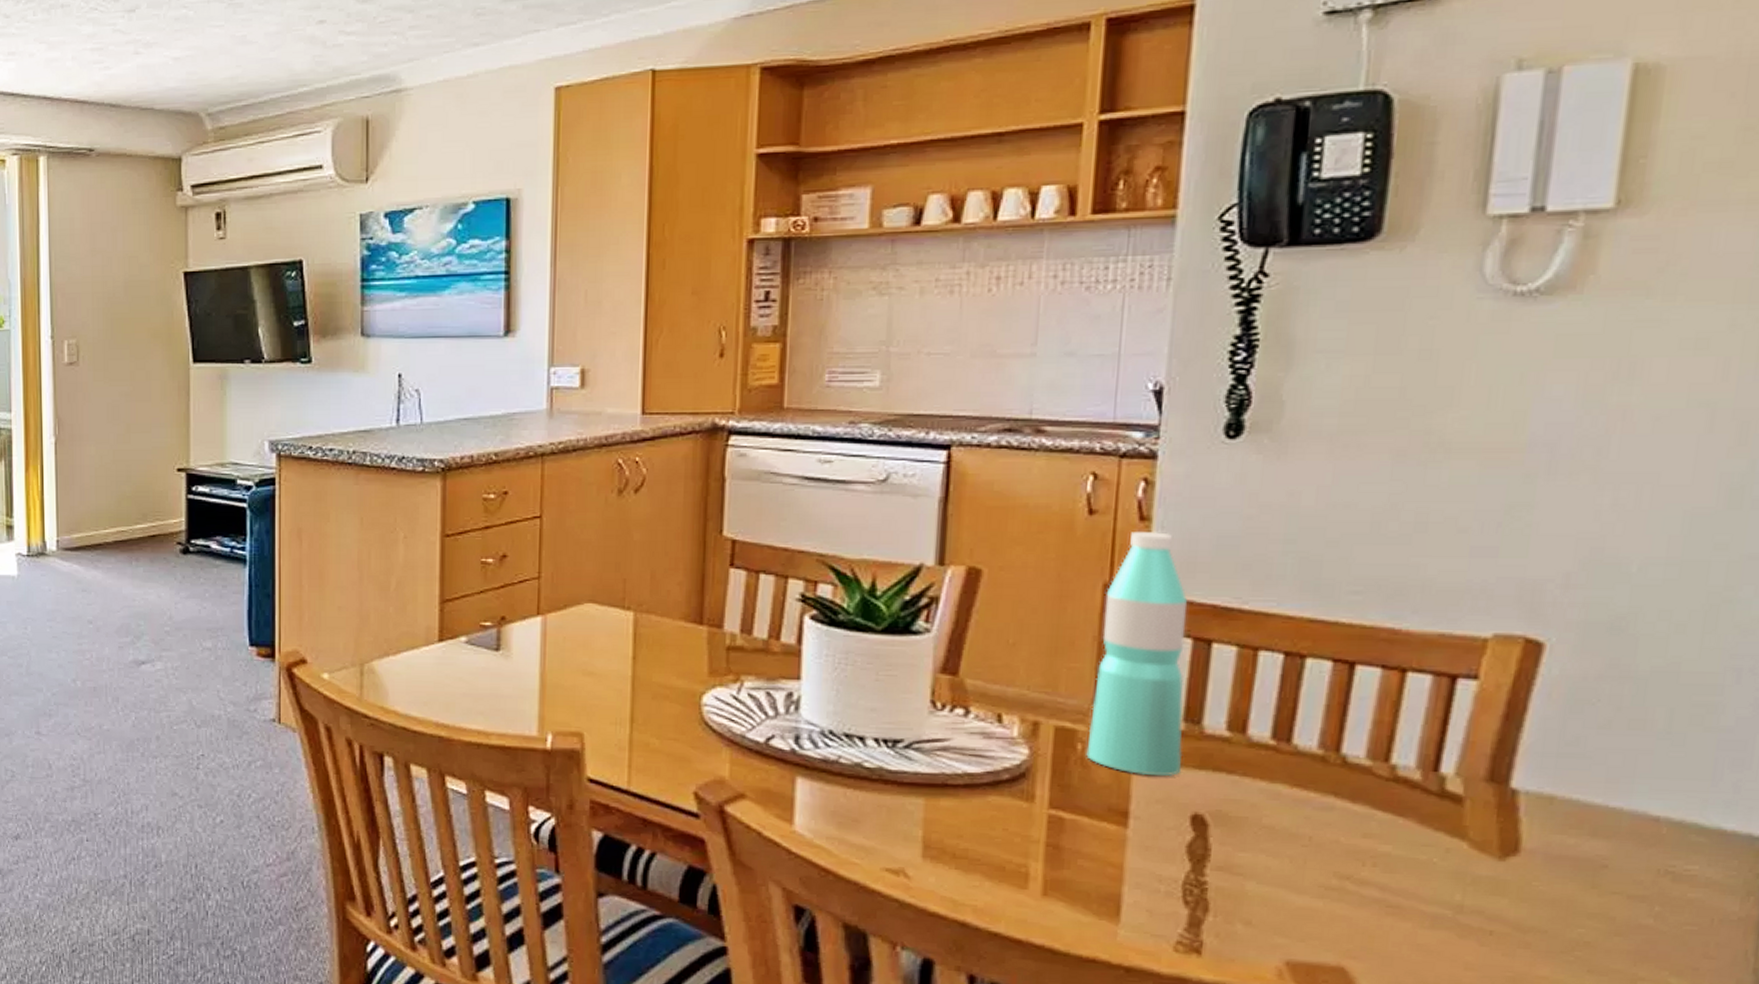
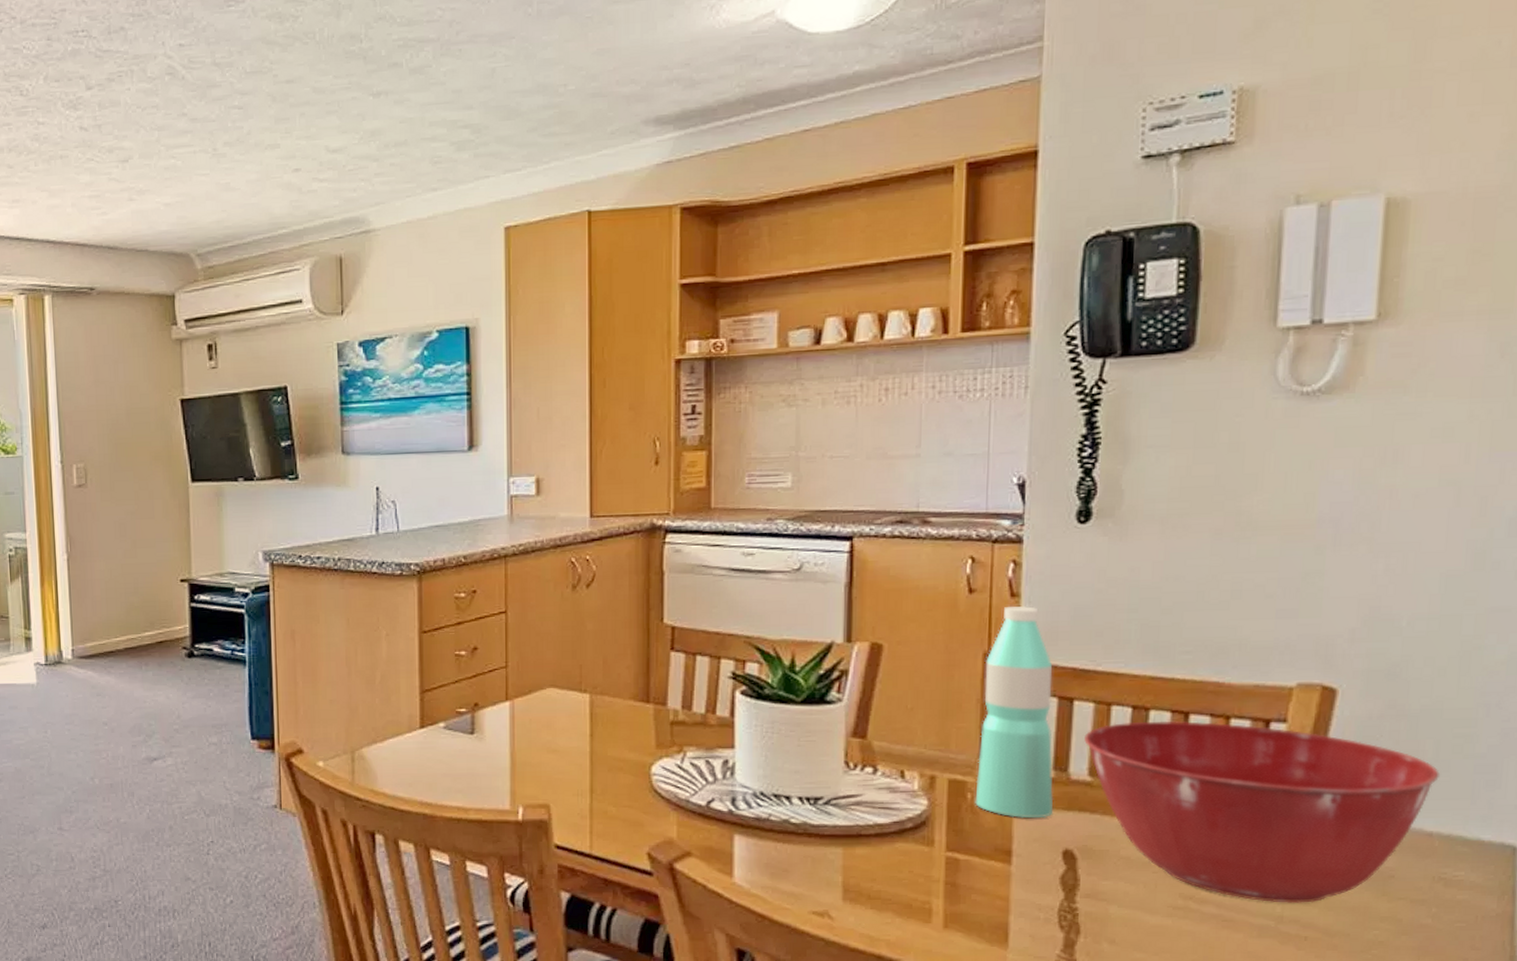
mixing bowl: none [1223,670,1674,892] -> present [1084,720,1441,903]

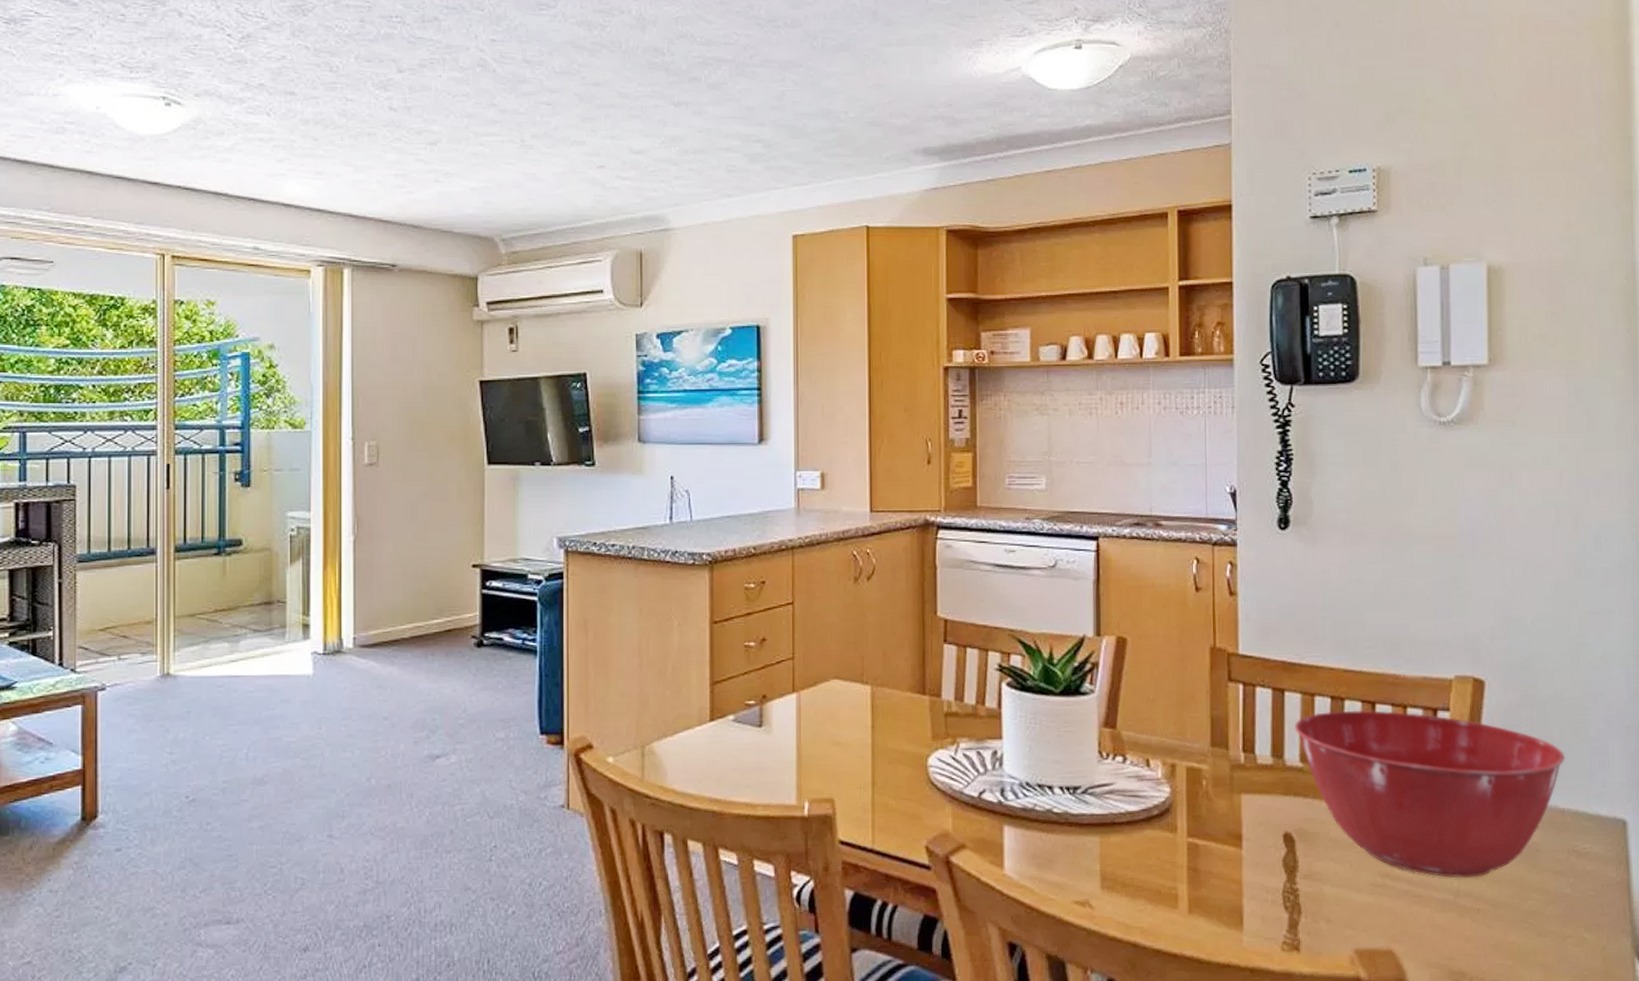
water bottle: present [975,605,1054,818] -> none [1209,603,1274,803]

